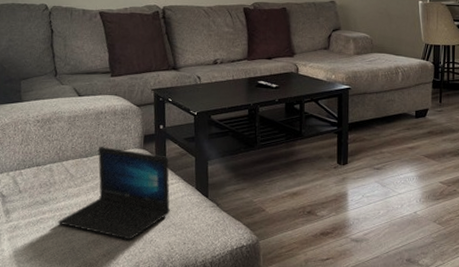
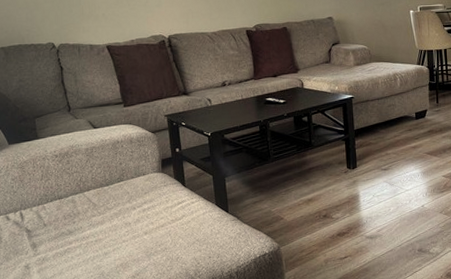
laptop: present [57,147,170,240] -> none [85,174,193,260]

